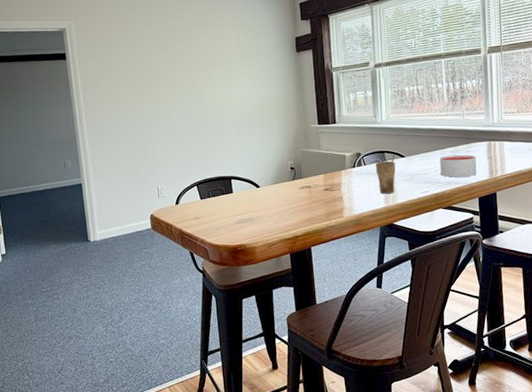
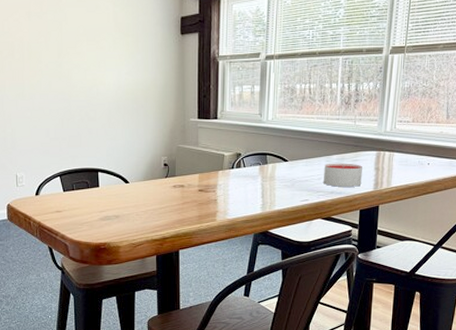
cup: present [375,155,396,194] -> none [255,158,278,199]

